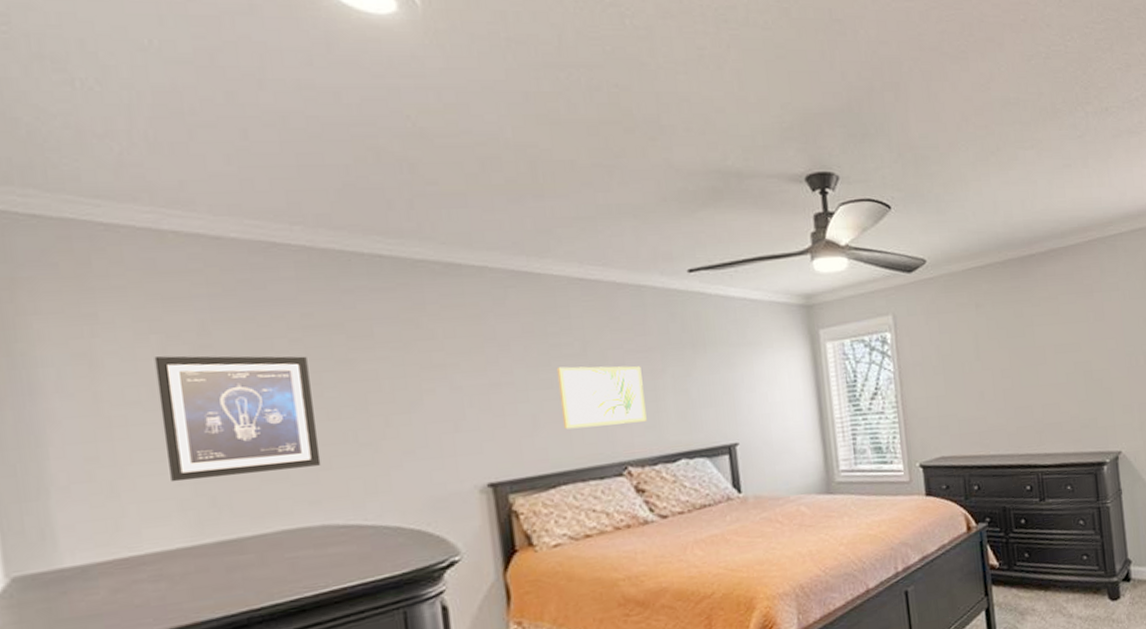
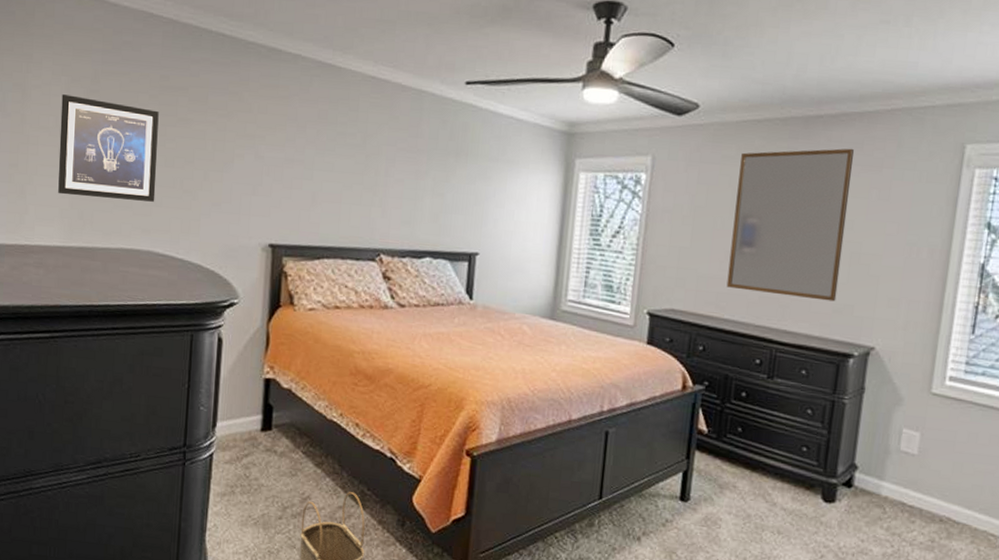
wall art: present [556,366,647,430] -> none [335,154,408,216]
home mirror: none [973,279,1082,425] -> present [726,148,855,302]

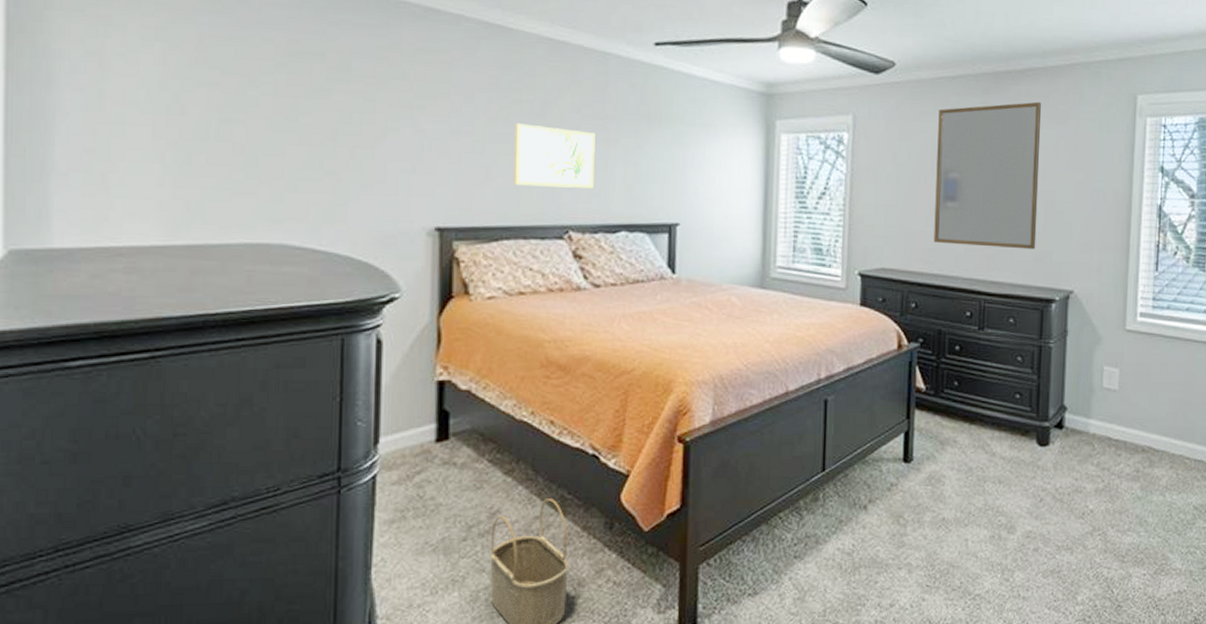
wall art: present [58,94,159,202] -> none [154,63,288,187]
wall art: none [335,154,408,216] -> present [513,123,595,189]

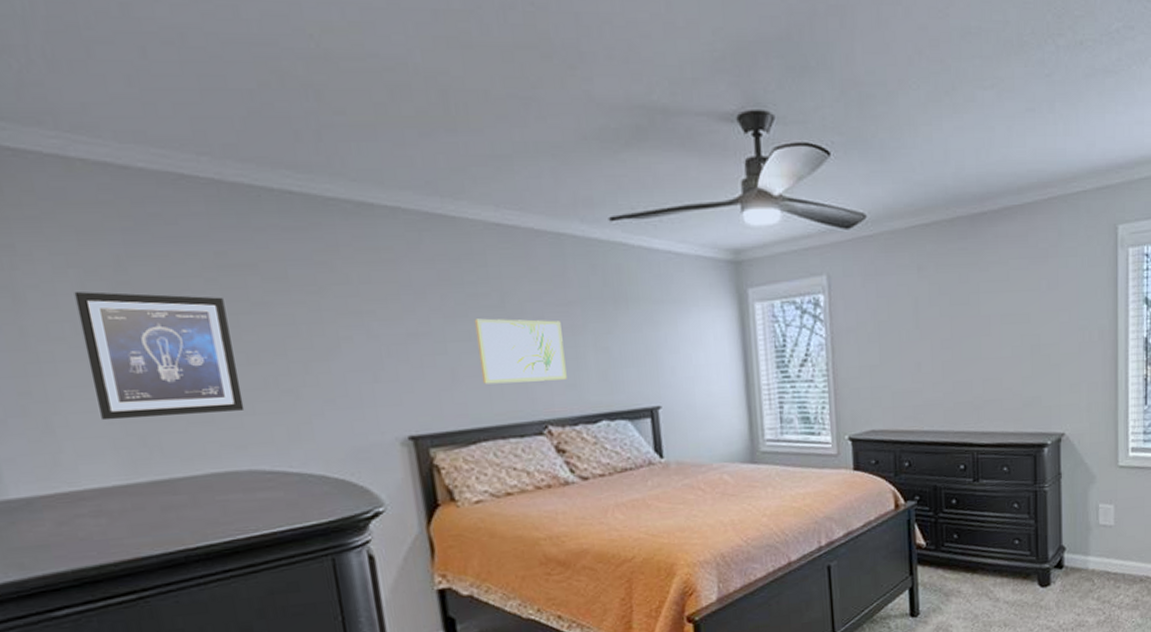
wall art: none [154,63,288,187] -> present [74,292,245,421]
home mirror: present [933,101,1042,250] -> none [915,242,1025,399]

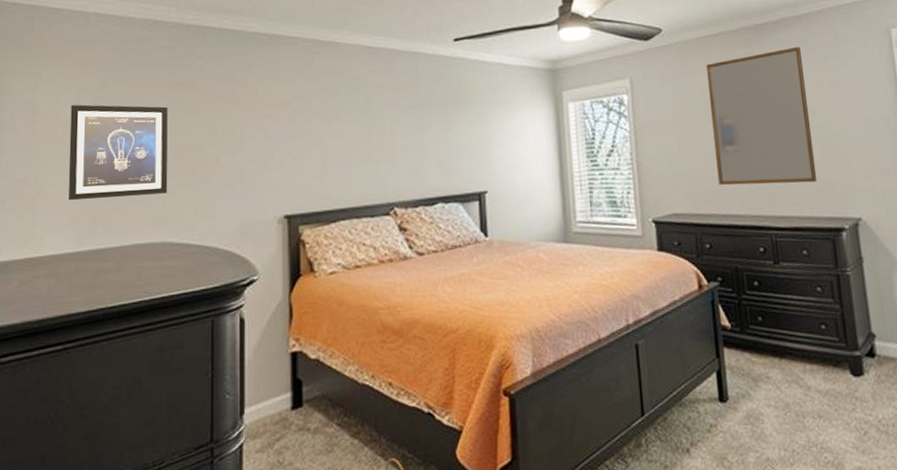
wall art: present [474,318,567,385] -> none [344,119,412,173]
home mirror: none [915,242,1025,399] -> present [706,46,817,185]

